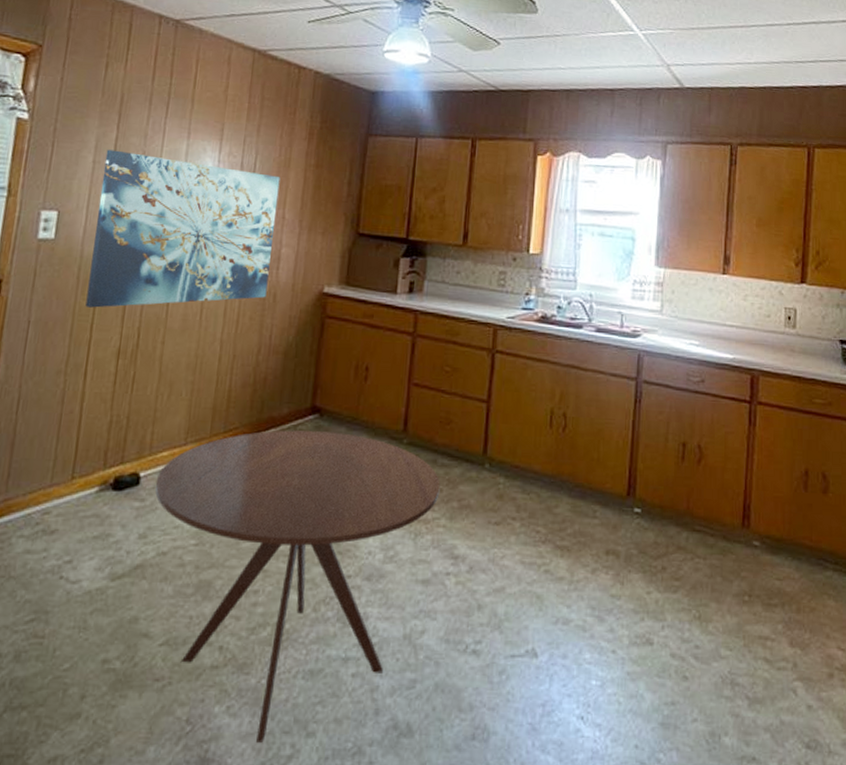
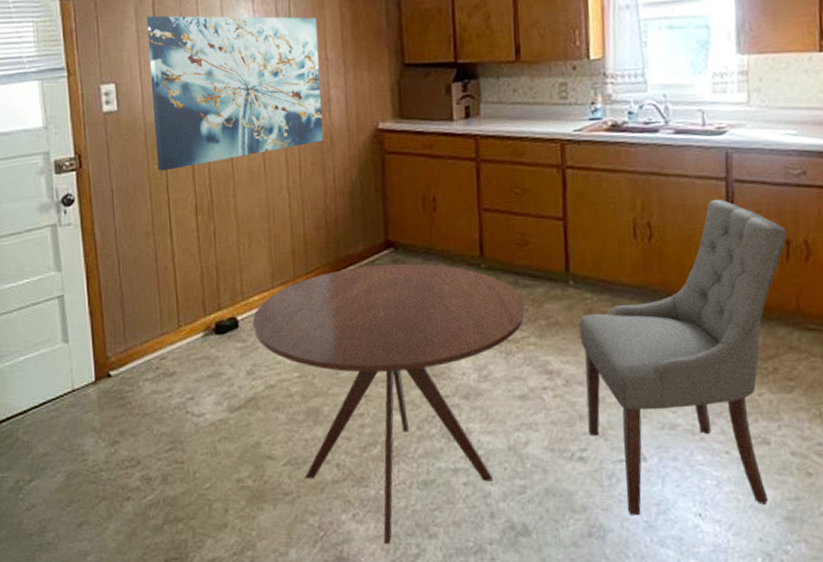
chair: none [485,397,684,717] -> present [579,199,787,516]

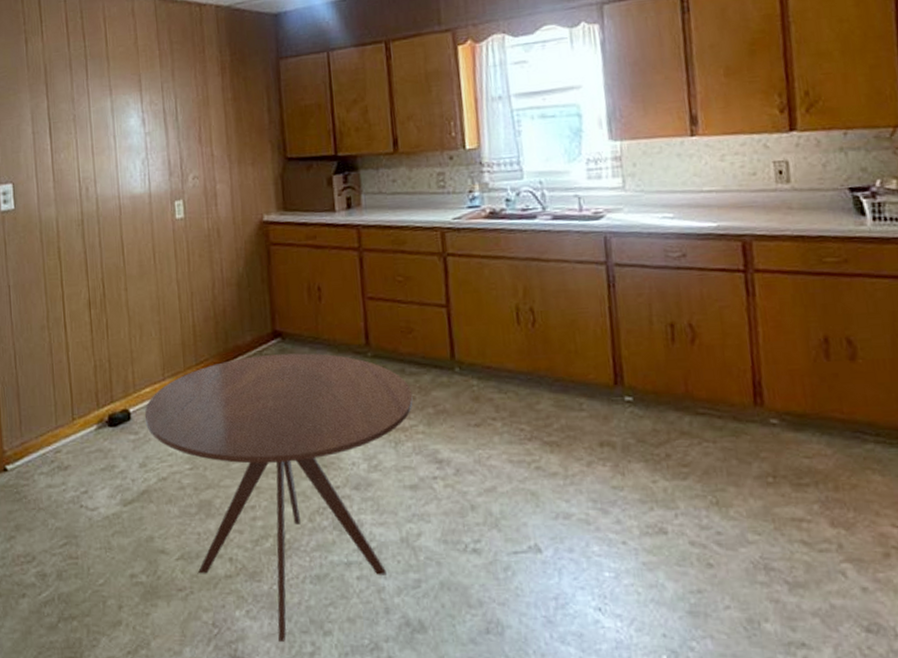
wall art: present [146,15,323,171] -> none [42,115,211,267]
chair: present [579,199,787,516] -> none [466,283,671,611]

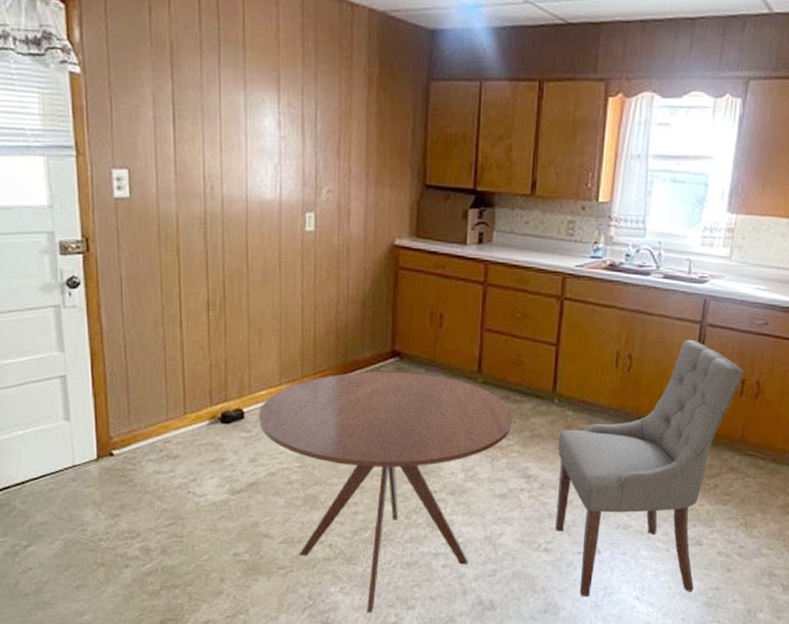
chair: none [466,283,671,611] -> present [555,339,744,597]

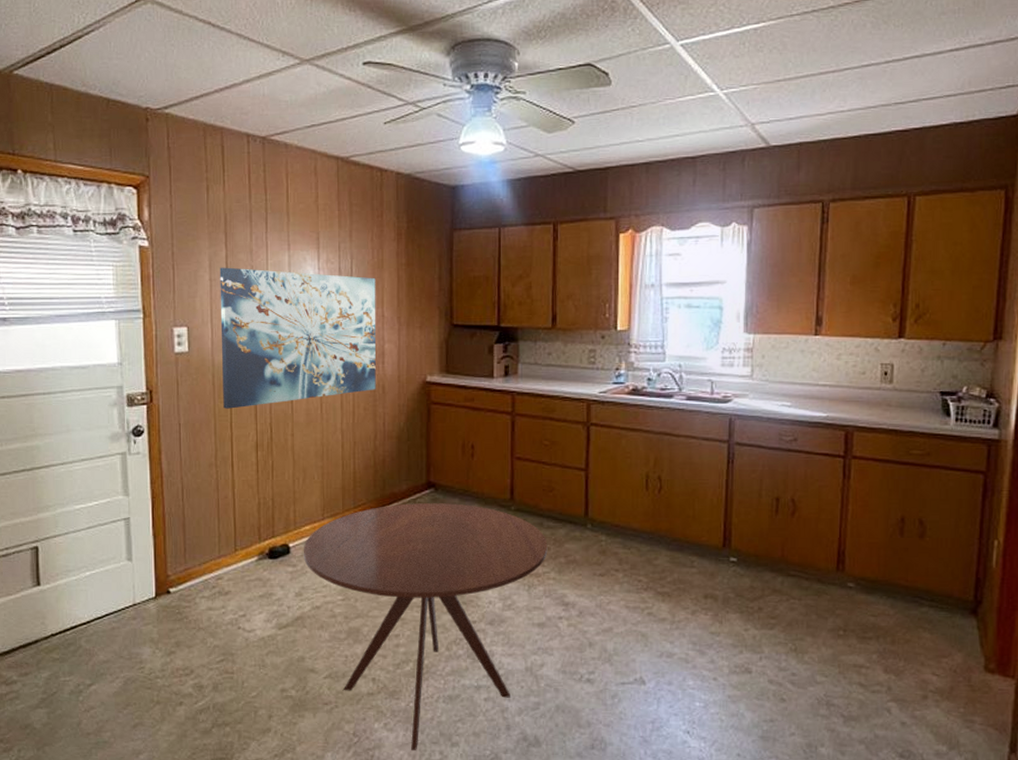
wall art: none [165,103,343,263] -> present [219,267,376,409]
chair: present [555,339,744,597] -> none [594,459,777,732]

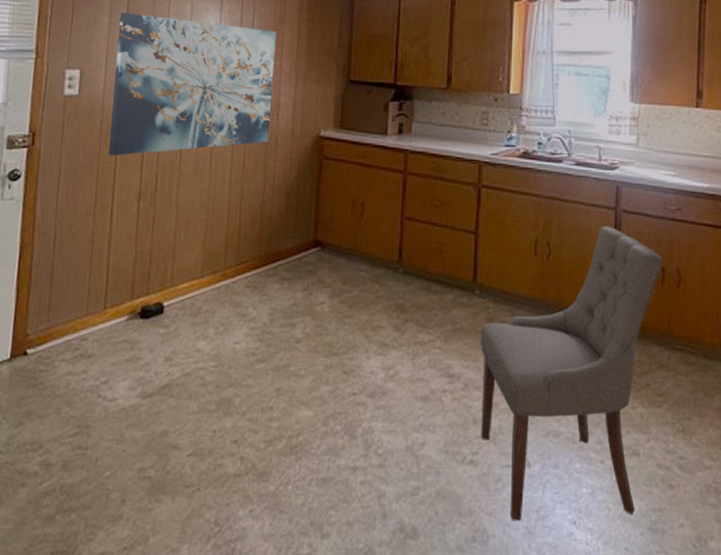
round table: present [303,503,548,750] -> none [177,262,435,543]
chair: none [594,459,777,732] -> present [480,226,663,521]

